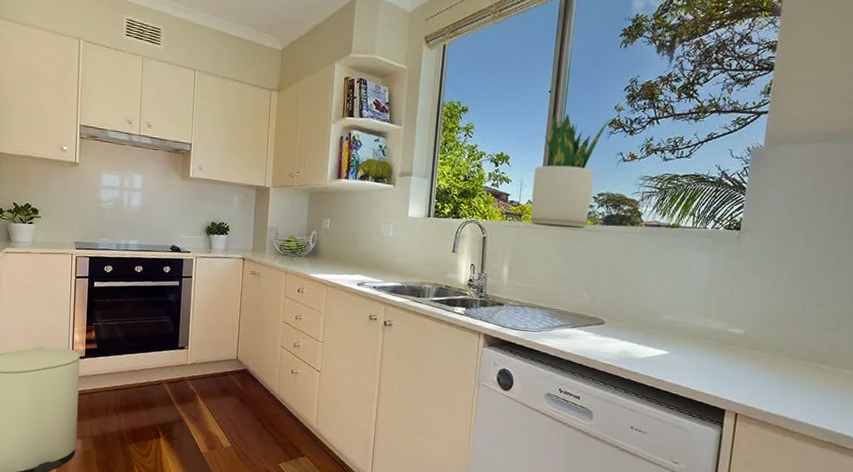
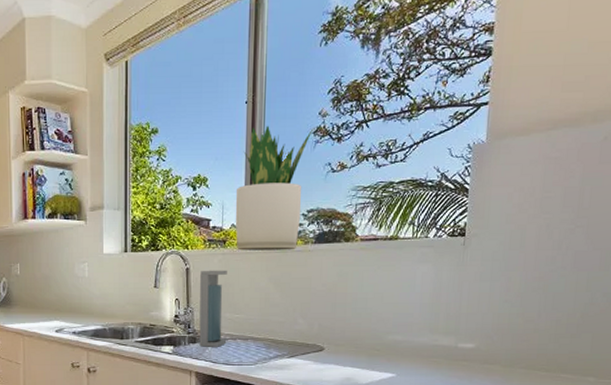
soap dispenser: none [489,240,521,312] -> present [199,270,227,347]

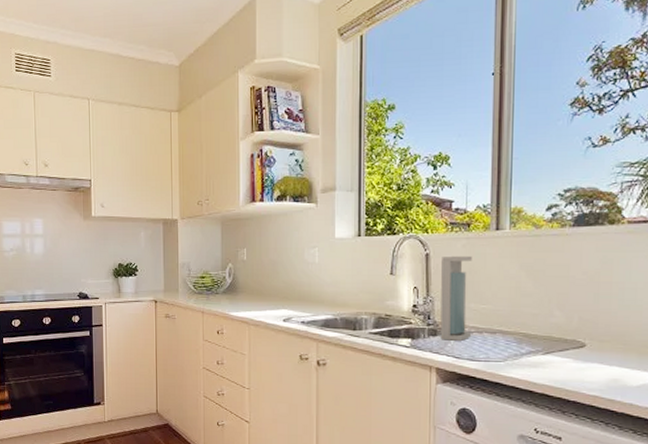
planter: present [235,125,314,251] -> none [480,98,571,234]

